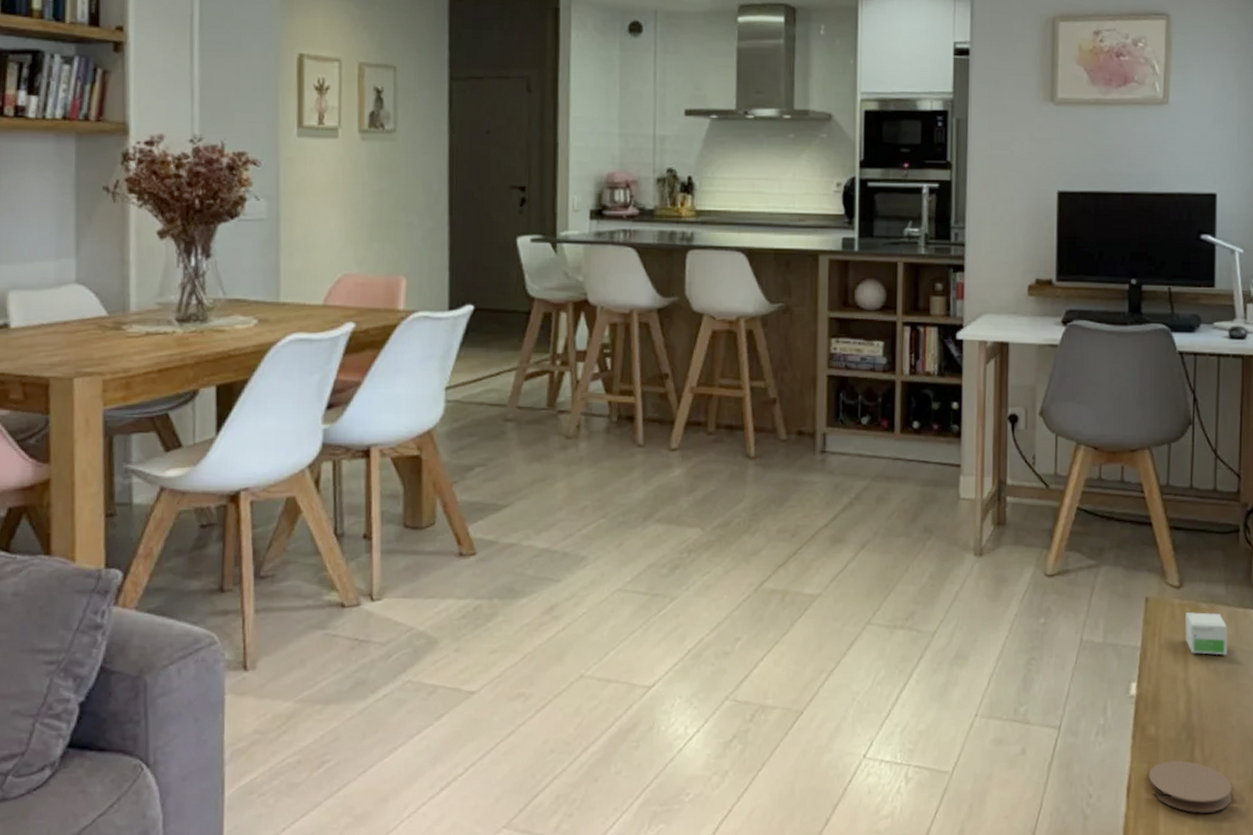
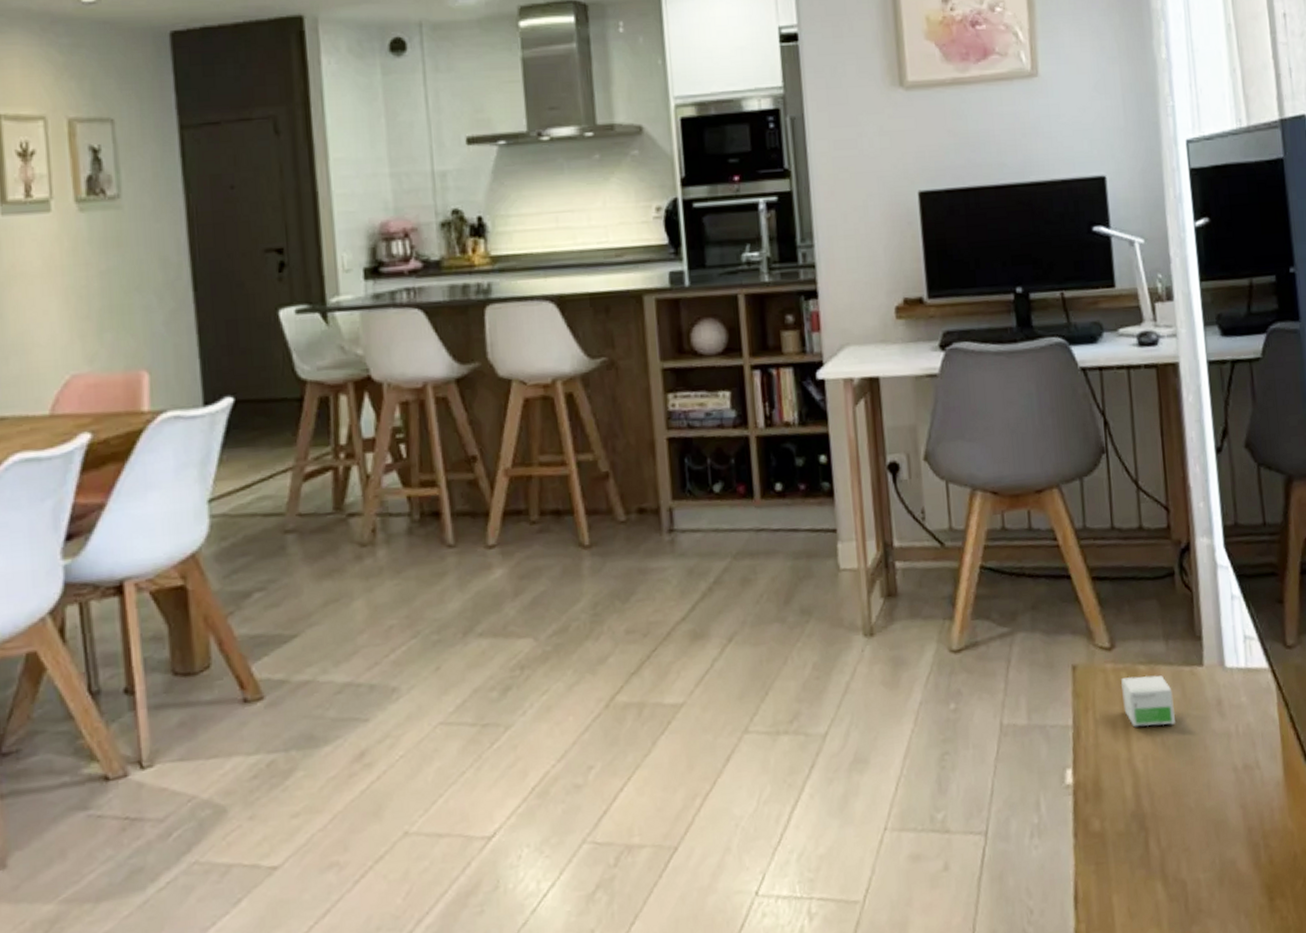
coaster: present [1149,759,1233,813] -> none [1098,856,1200,918]

